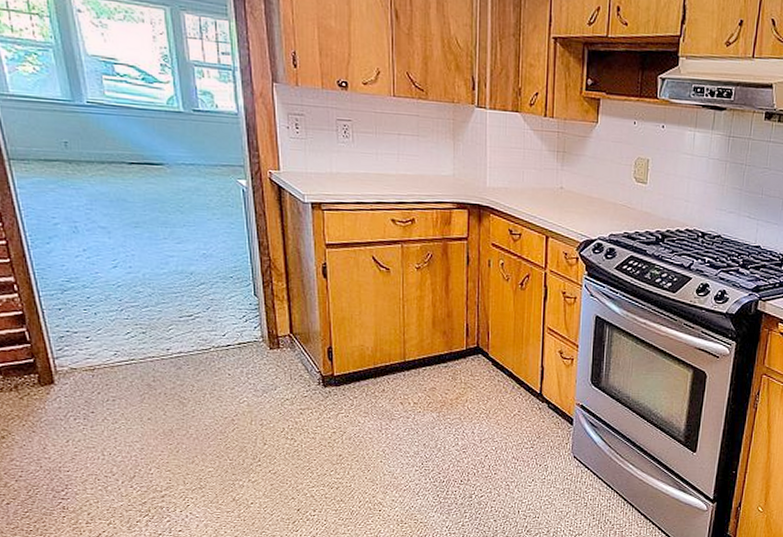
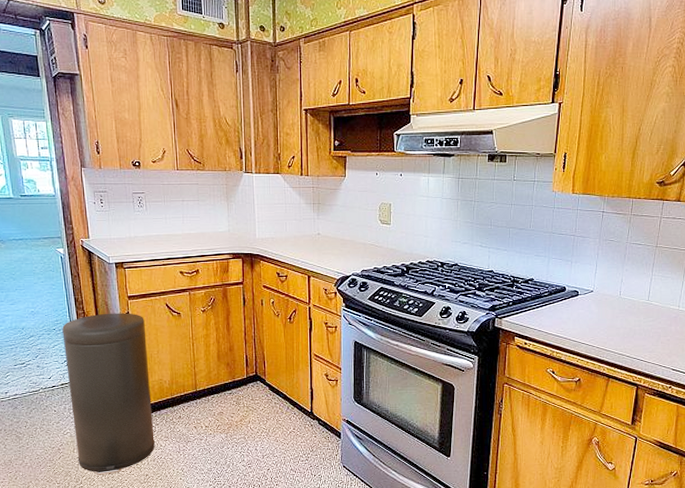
pedal bin: none [241,262,351,453] -> present [62,313,155,476]

